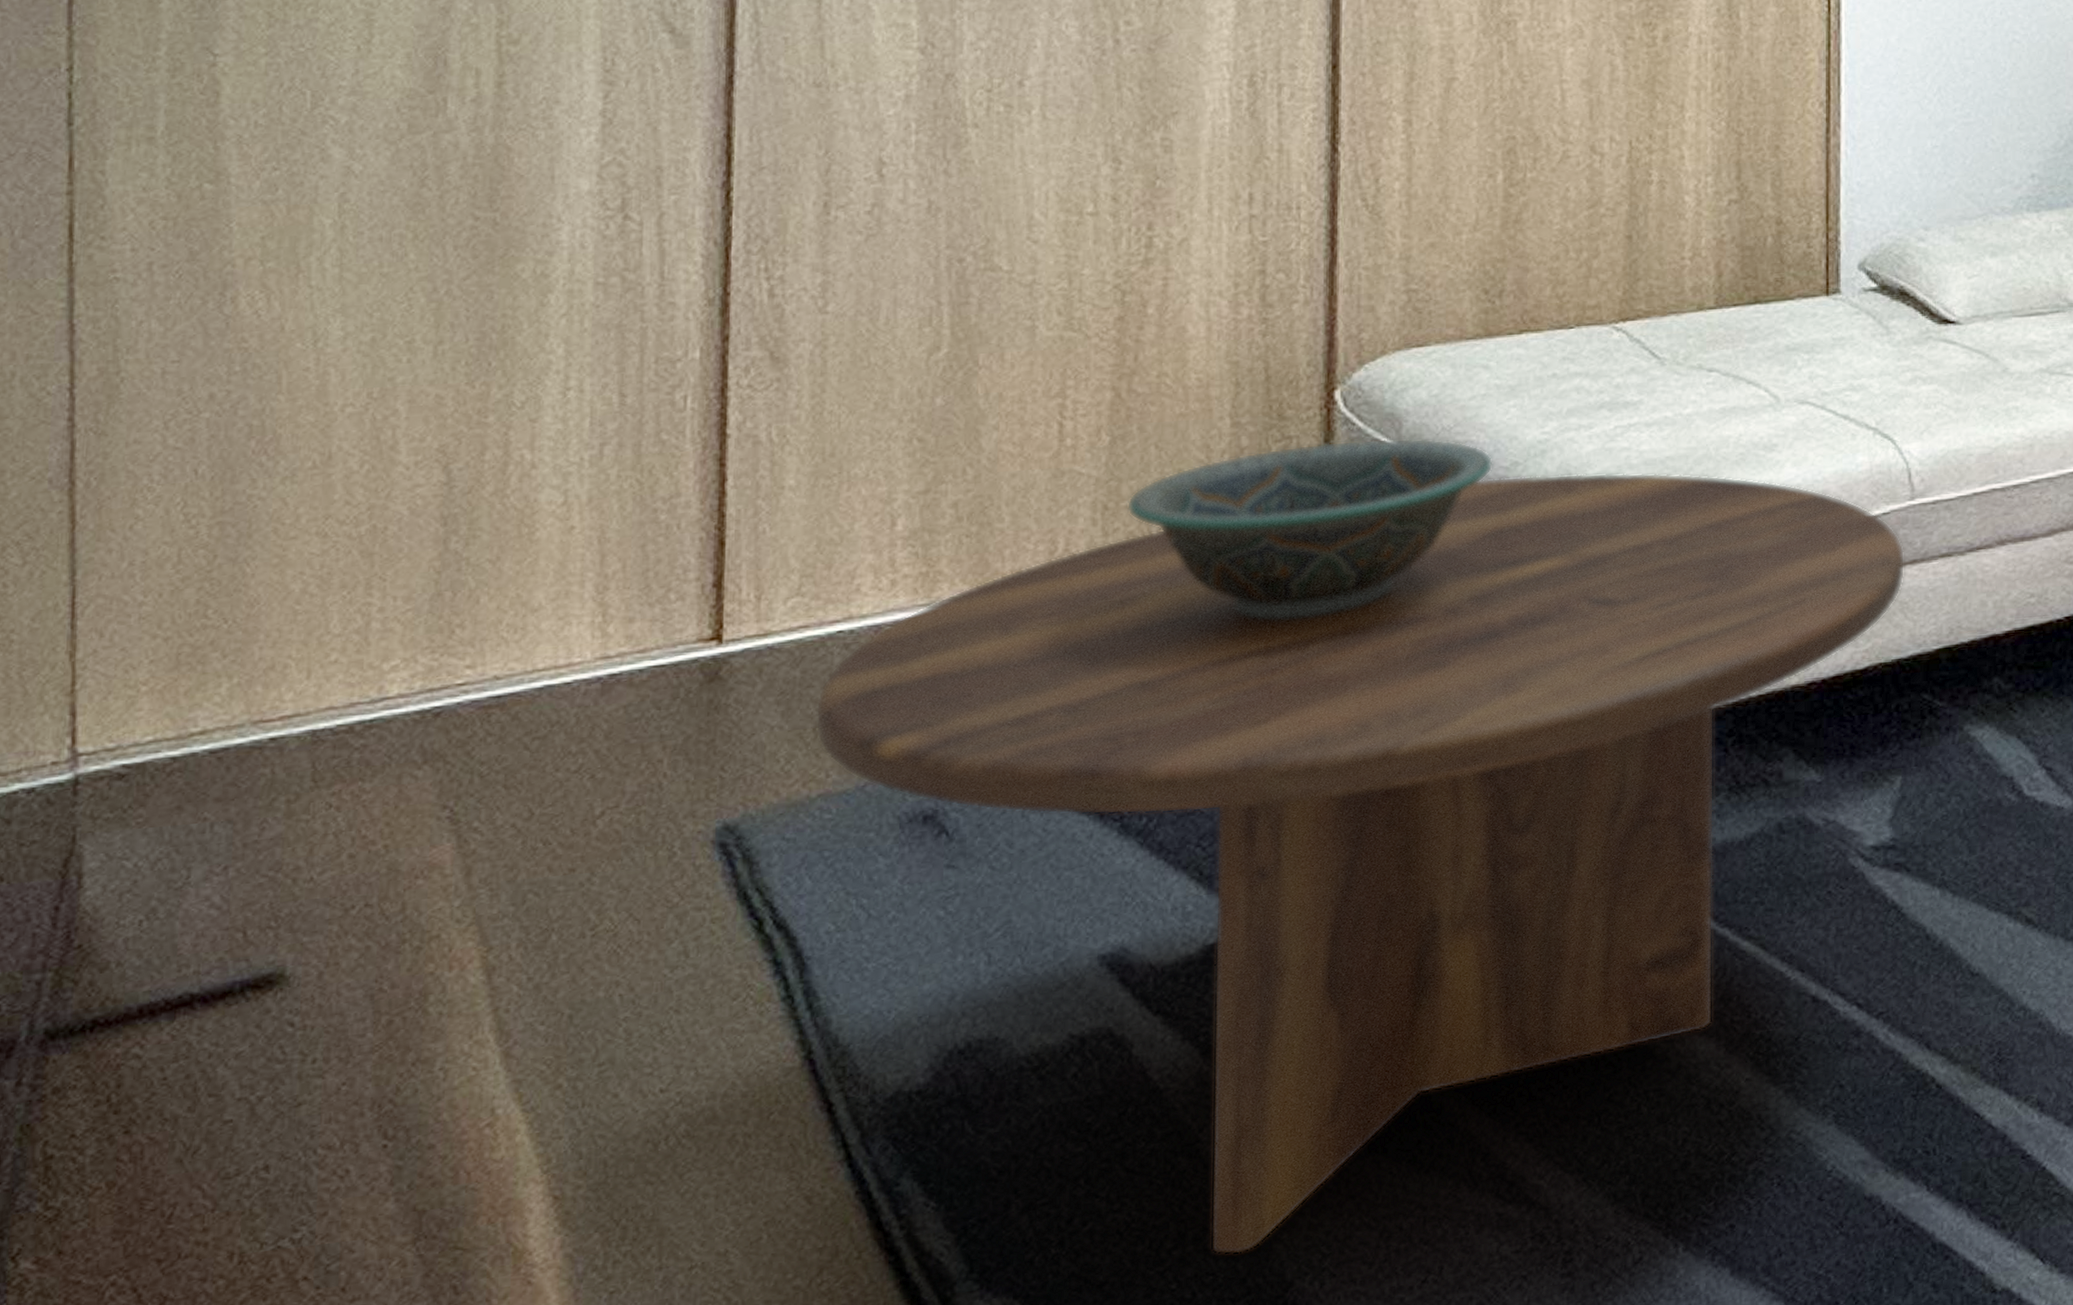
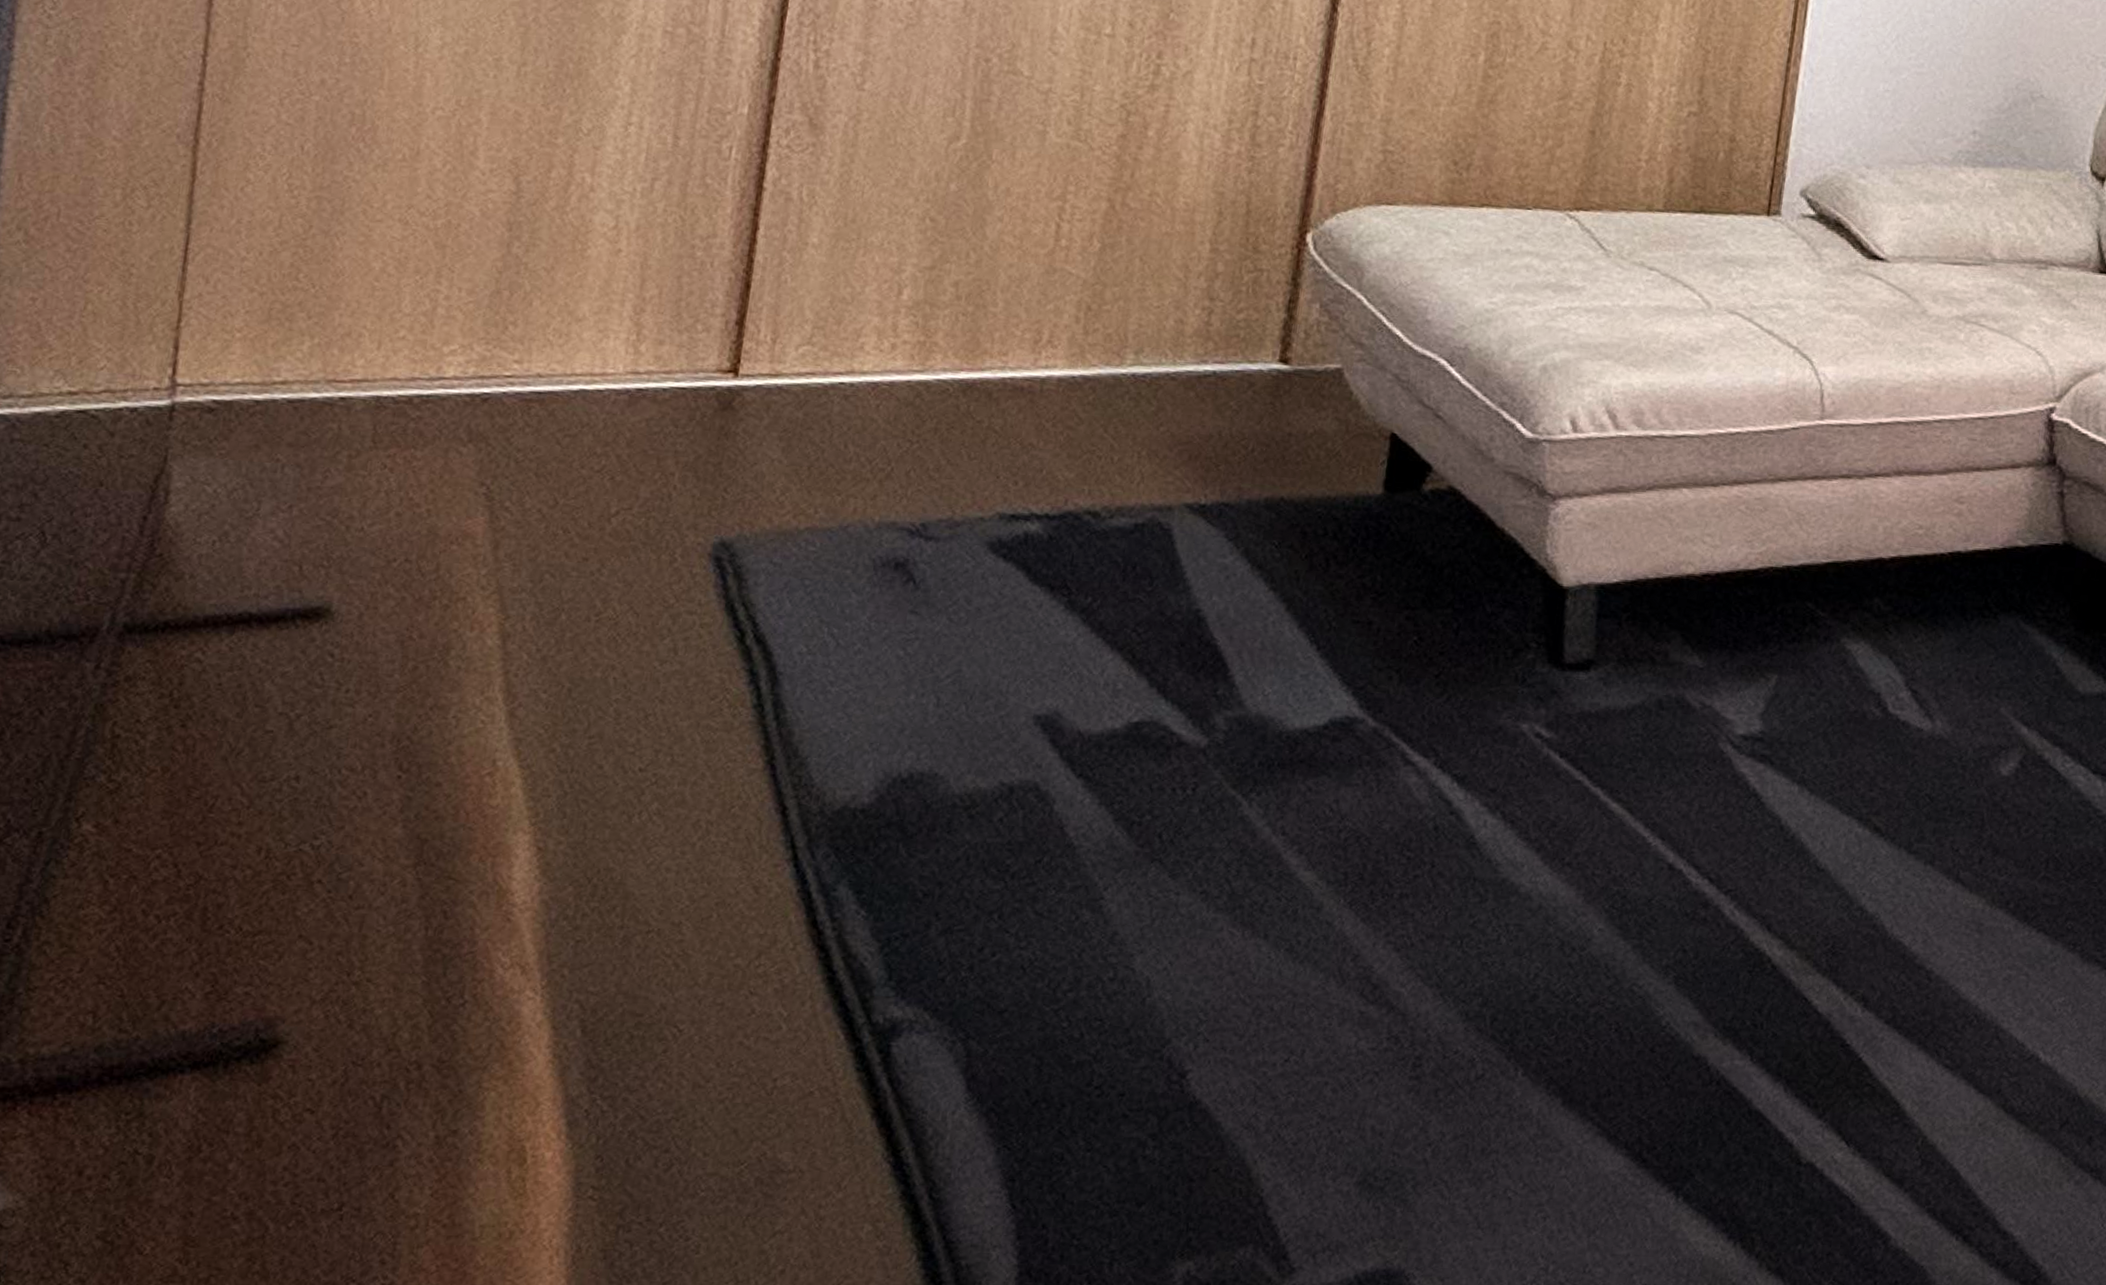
coffee table: present [815,472,1905,1255] -> none [810,336,1809,1007]
decorative bowl: present [1126,438,1493,620] -> none [1107,278,1442,439]

